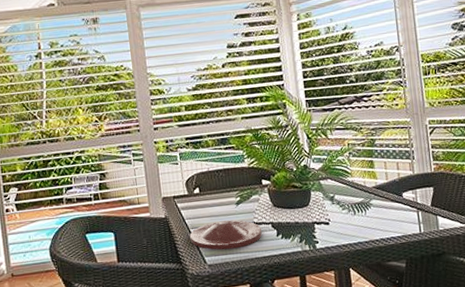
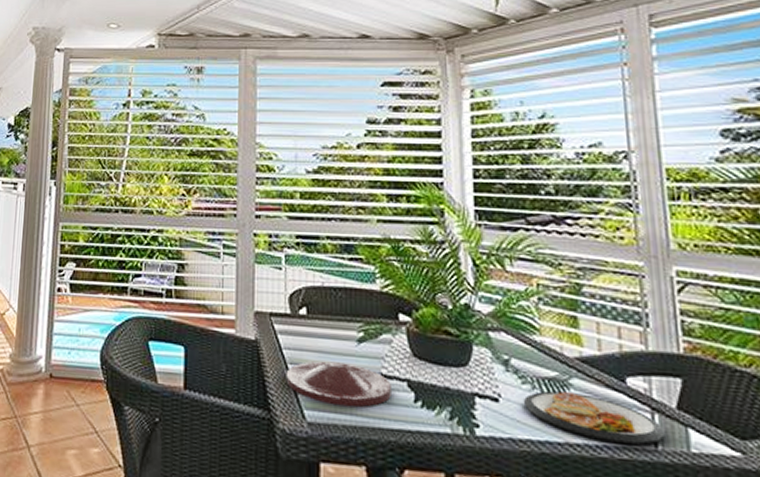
dish: none [343,208,425,235] -> present [523,390,665,446]

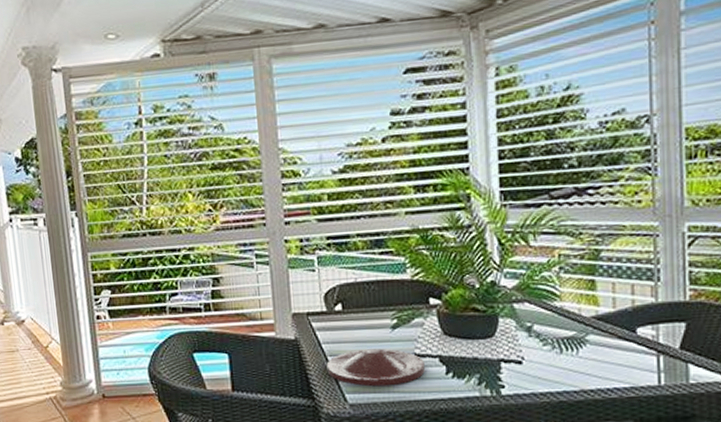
dish: present [523,390,665,446] -> none [544,347,668,385]

